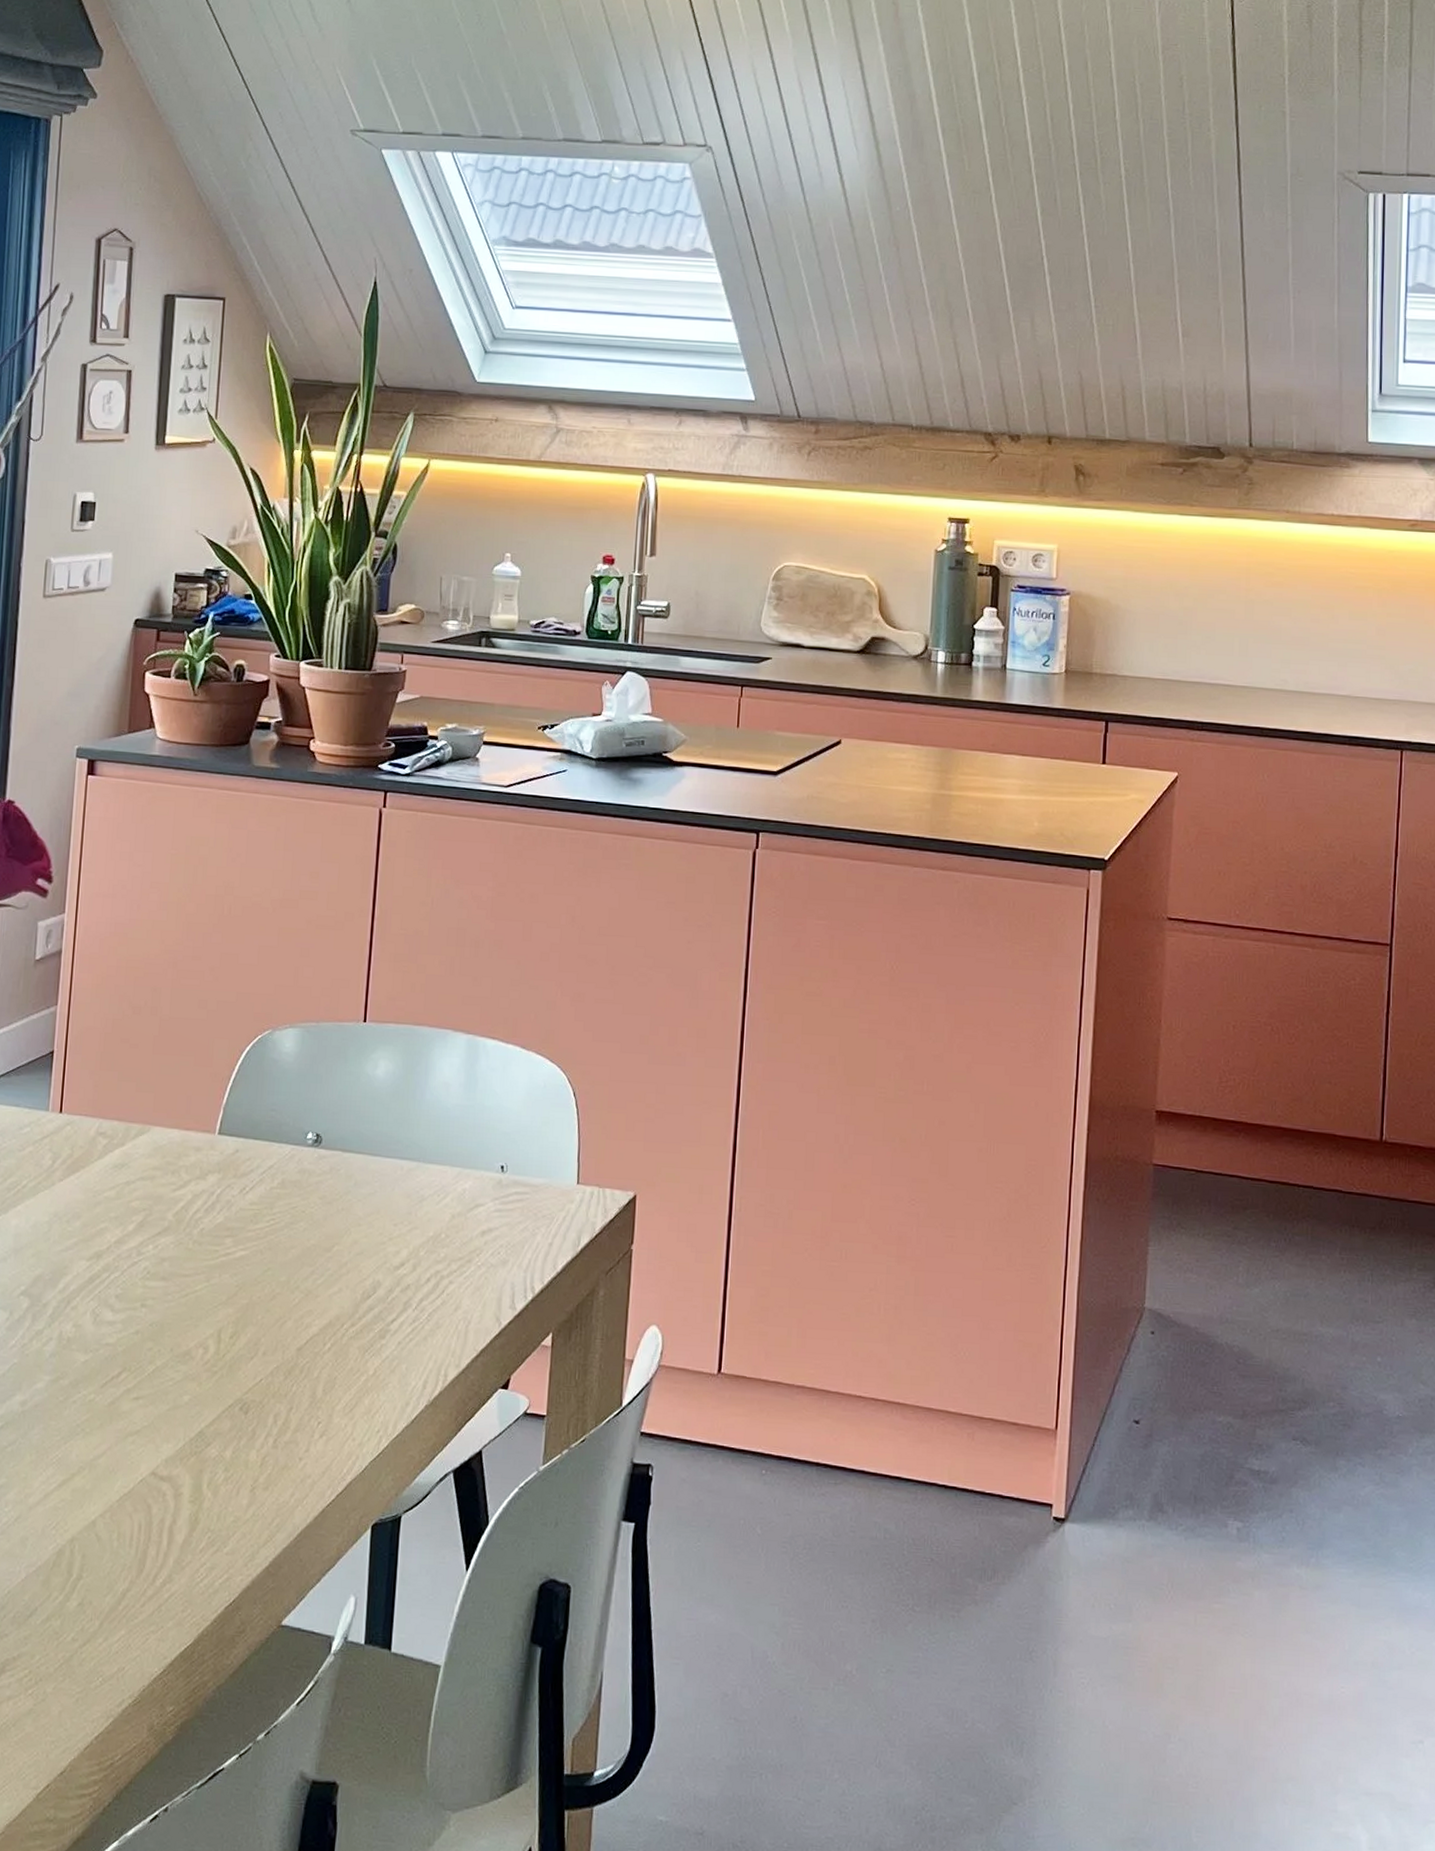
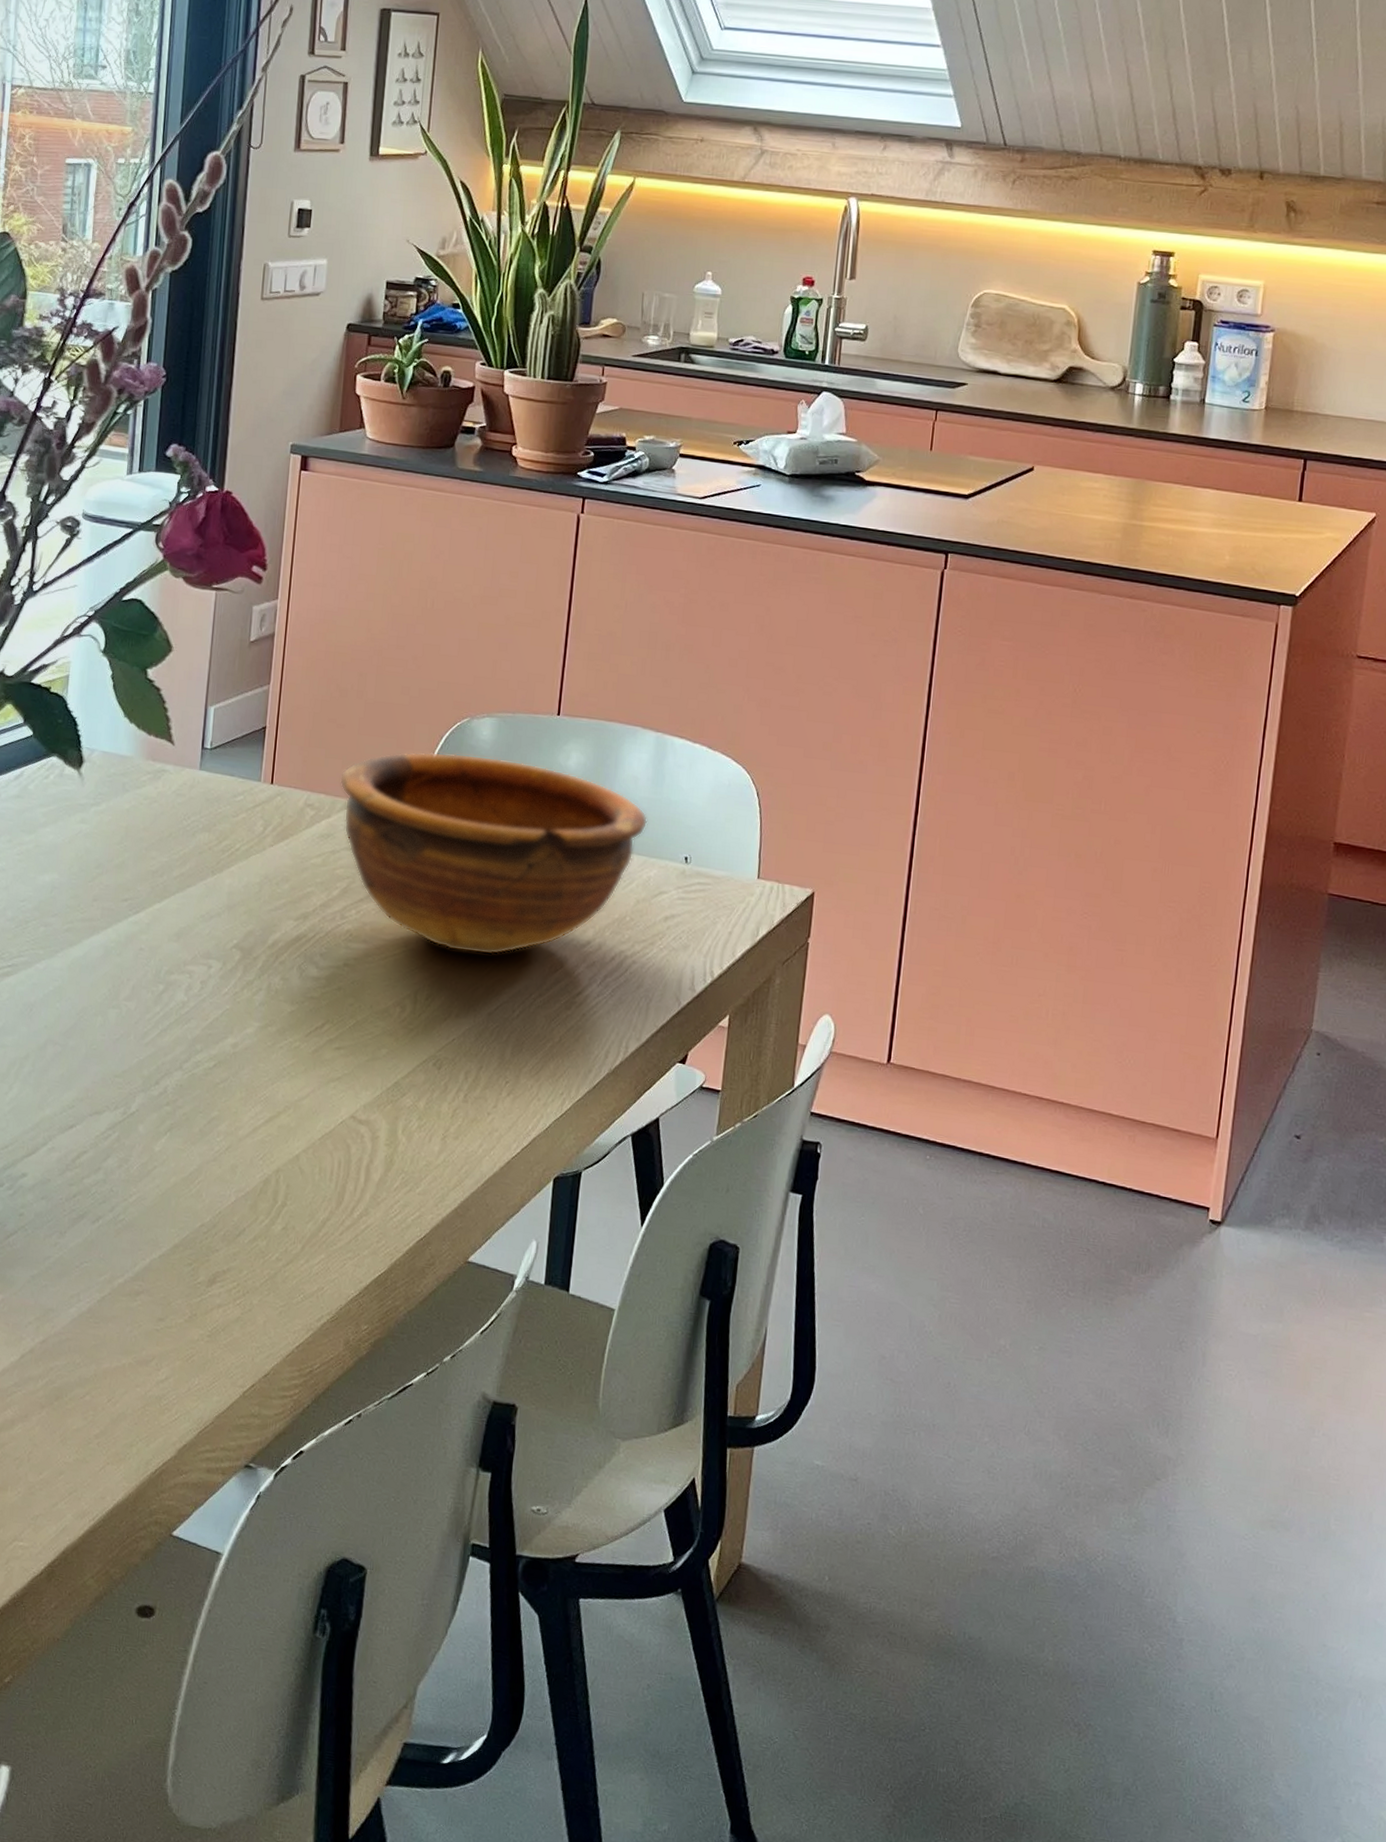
bowl: none [133,1068,461,1285] -> present [339,752,648,956]

